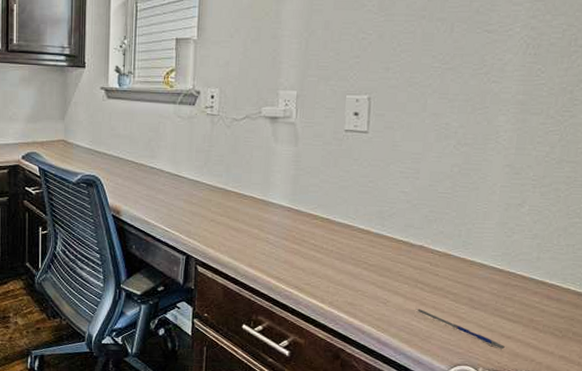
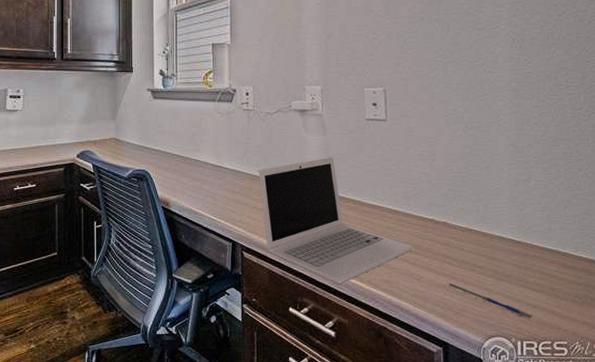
laptop: none [219,170,384,305] -> present [259,157,414,285]

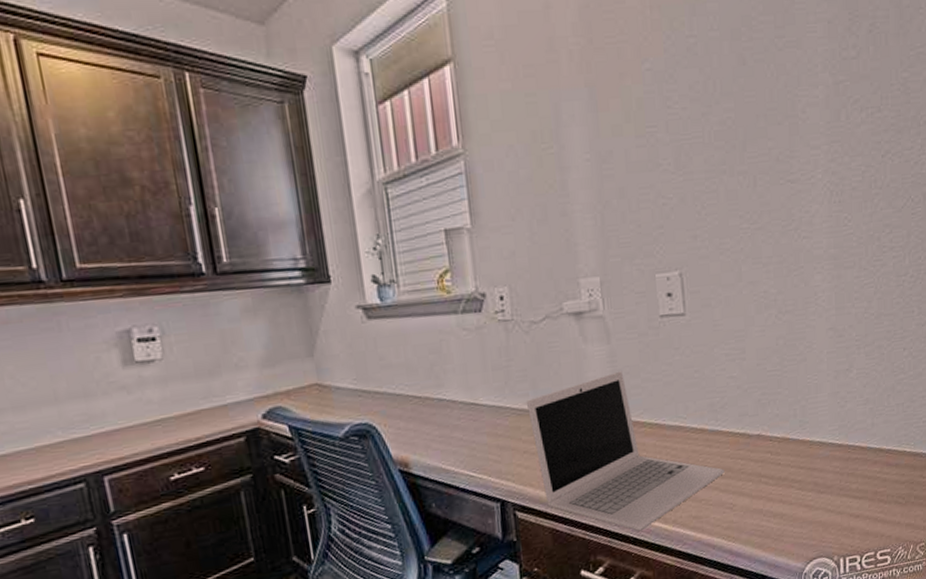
pen: present [448,283,532,319] -> none [764,506,855,532]

